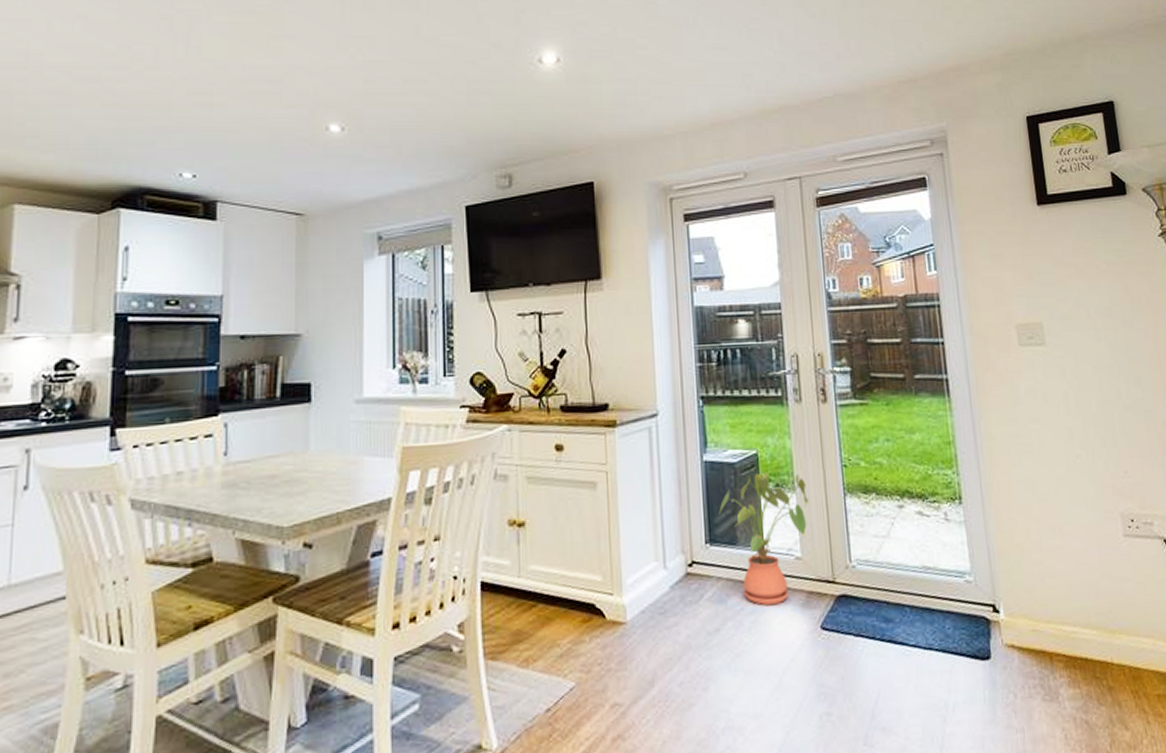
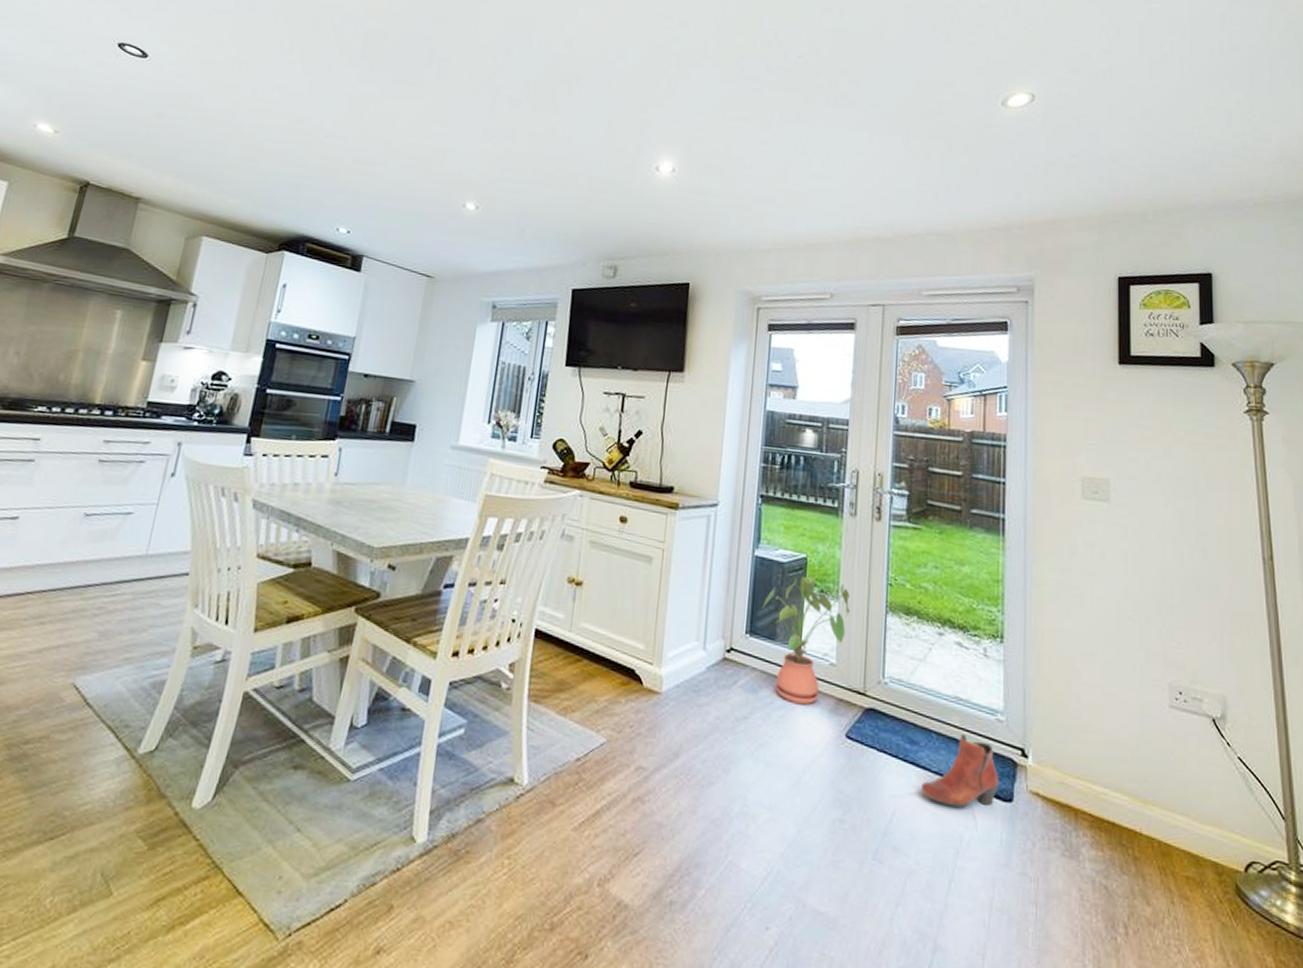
boot: none [901,601,976,676] -> present [920,733,999,808]

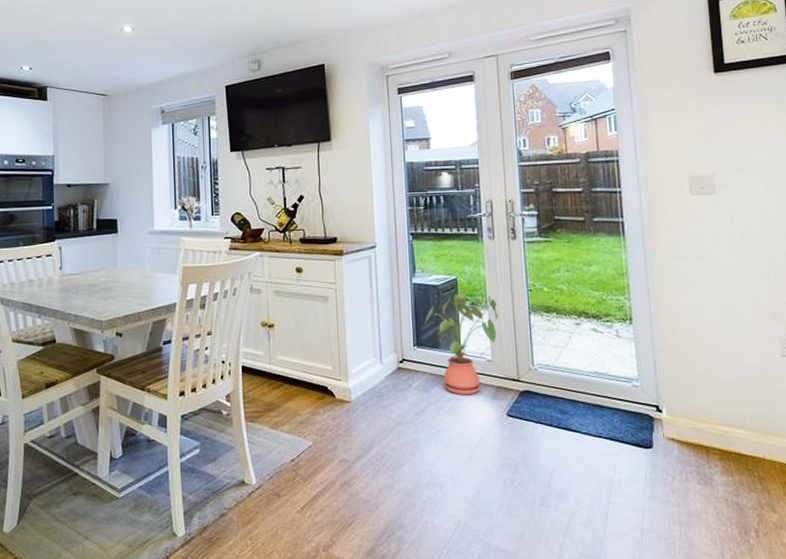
boot: present [920,733,999,808] -> none [574,400,640,458]

